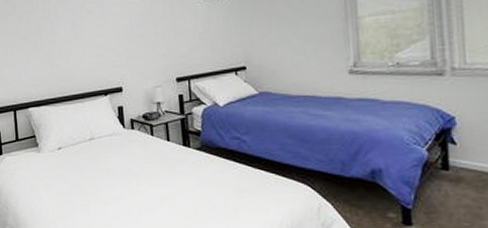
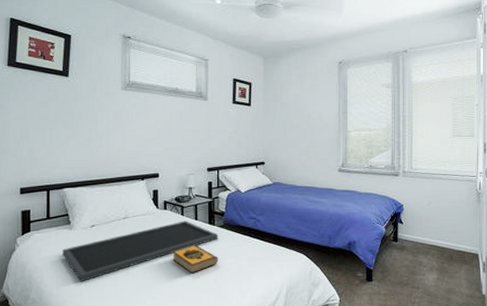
tray: none [33,142,196,210] -> present [63,221,219,282]
hardback book: none [145,170,199,205] -> present [173,244,219,274]

